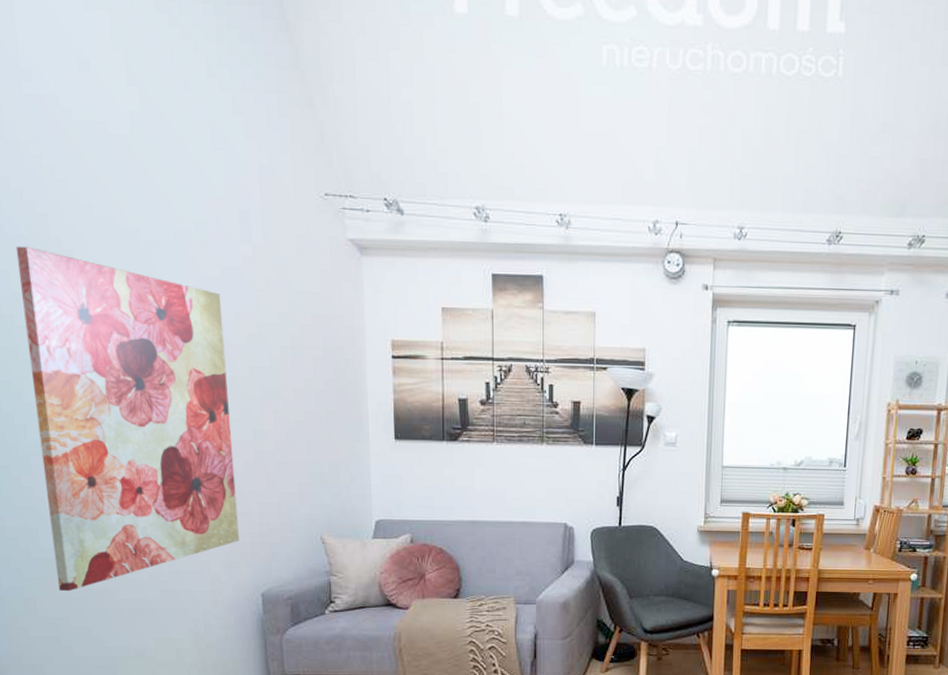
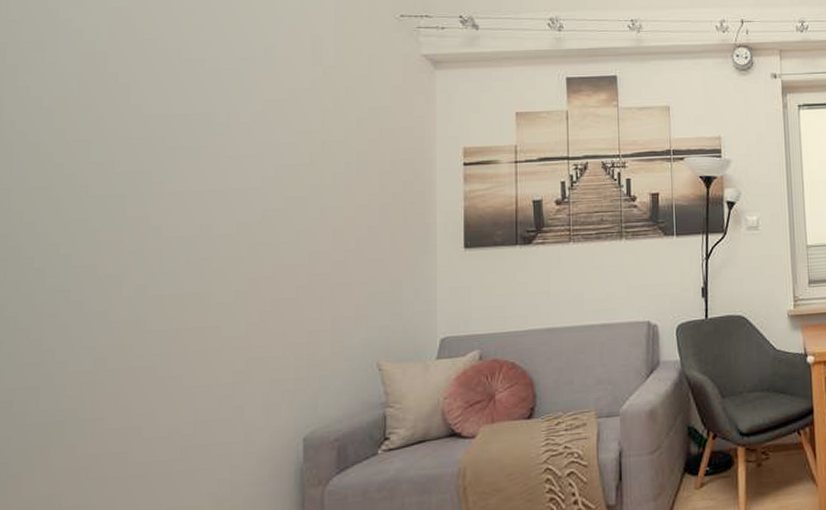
wall art: present [15,246,239,592] -> none [53,83,285,462]

